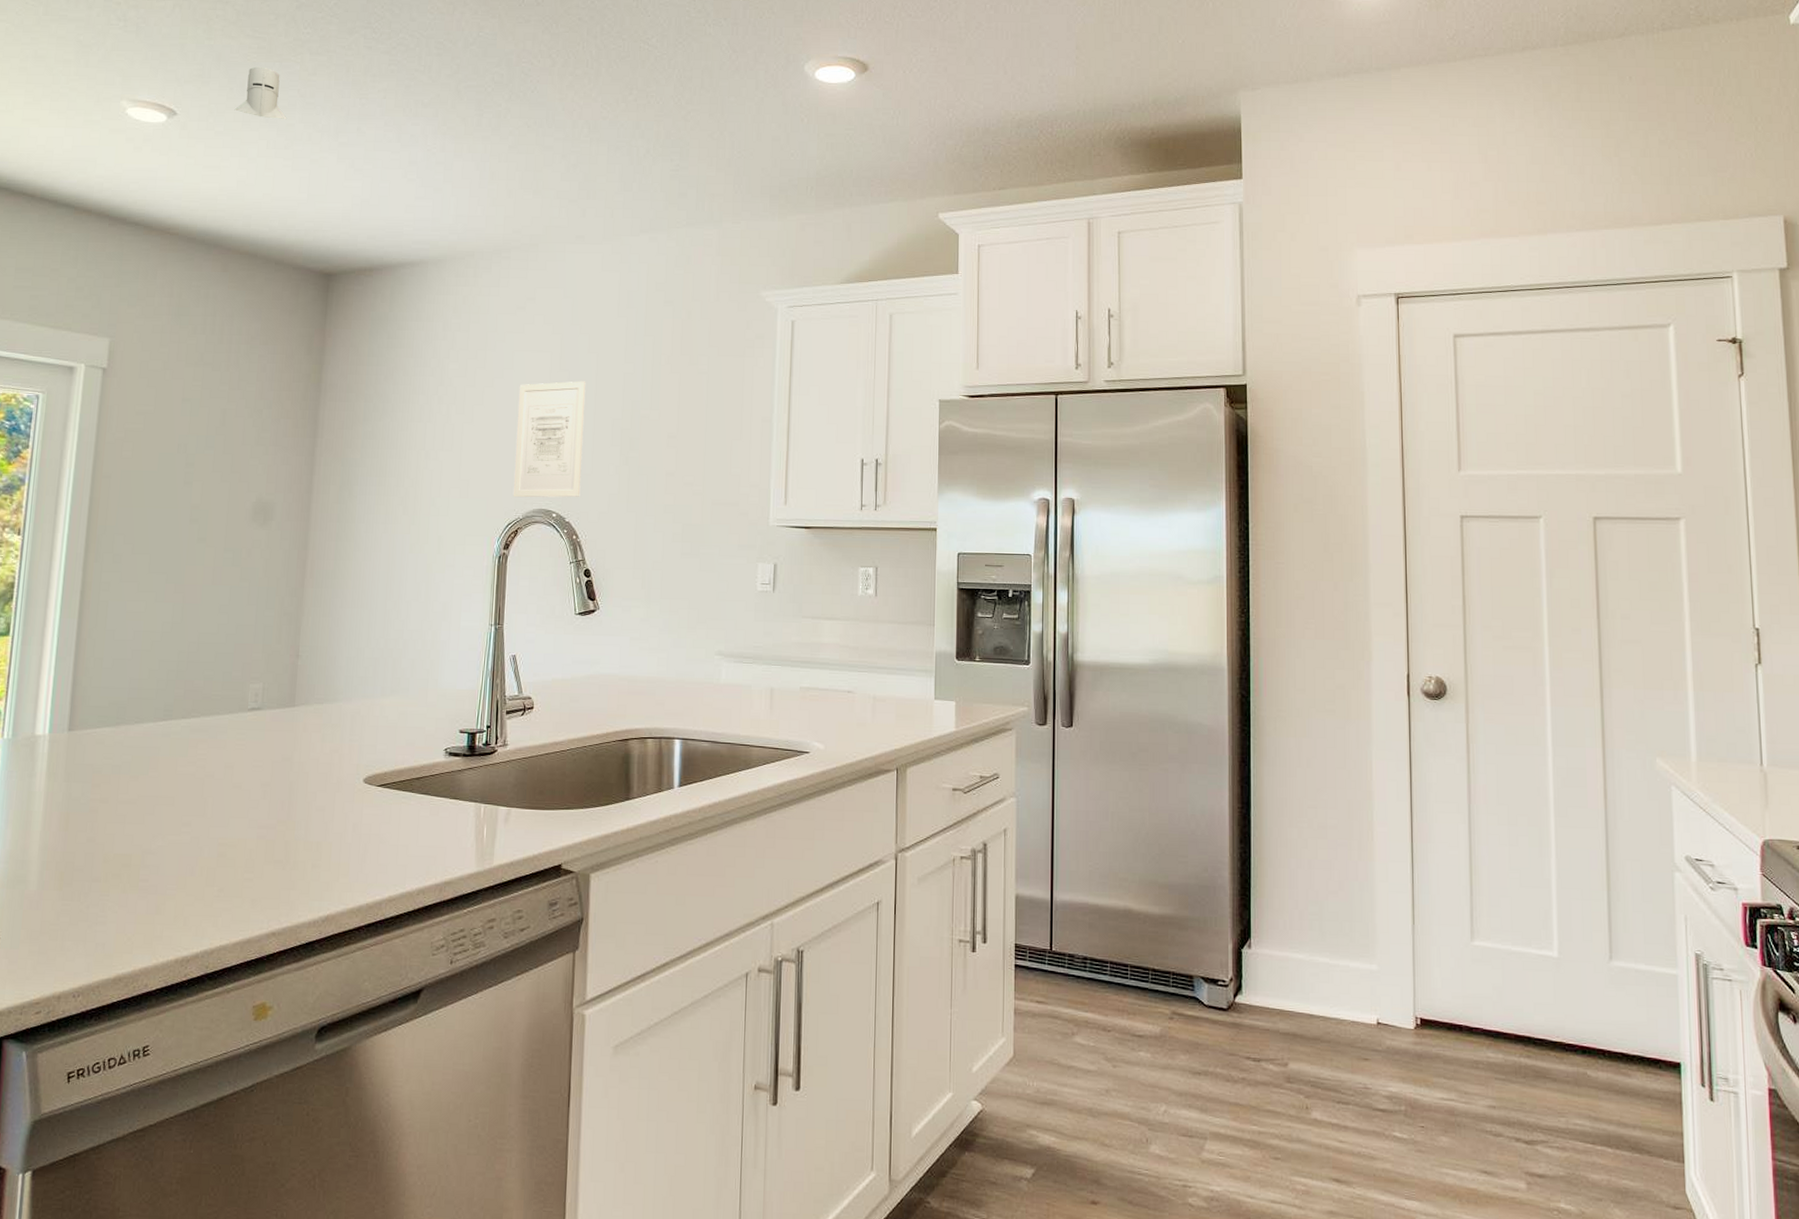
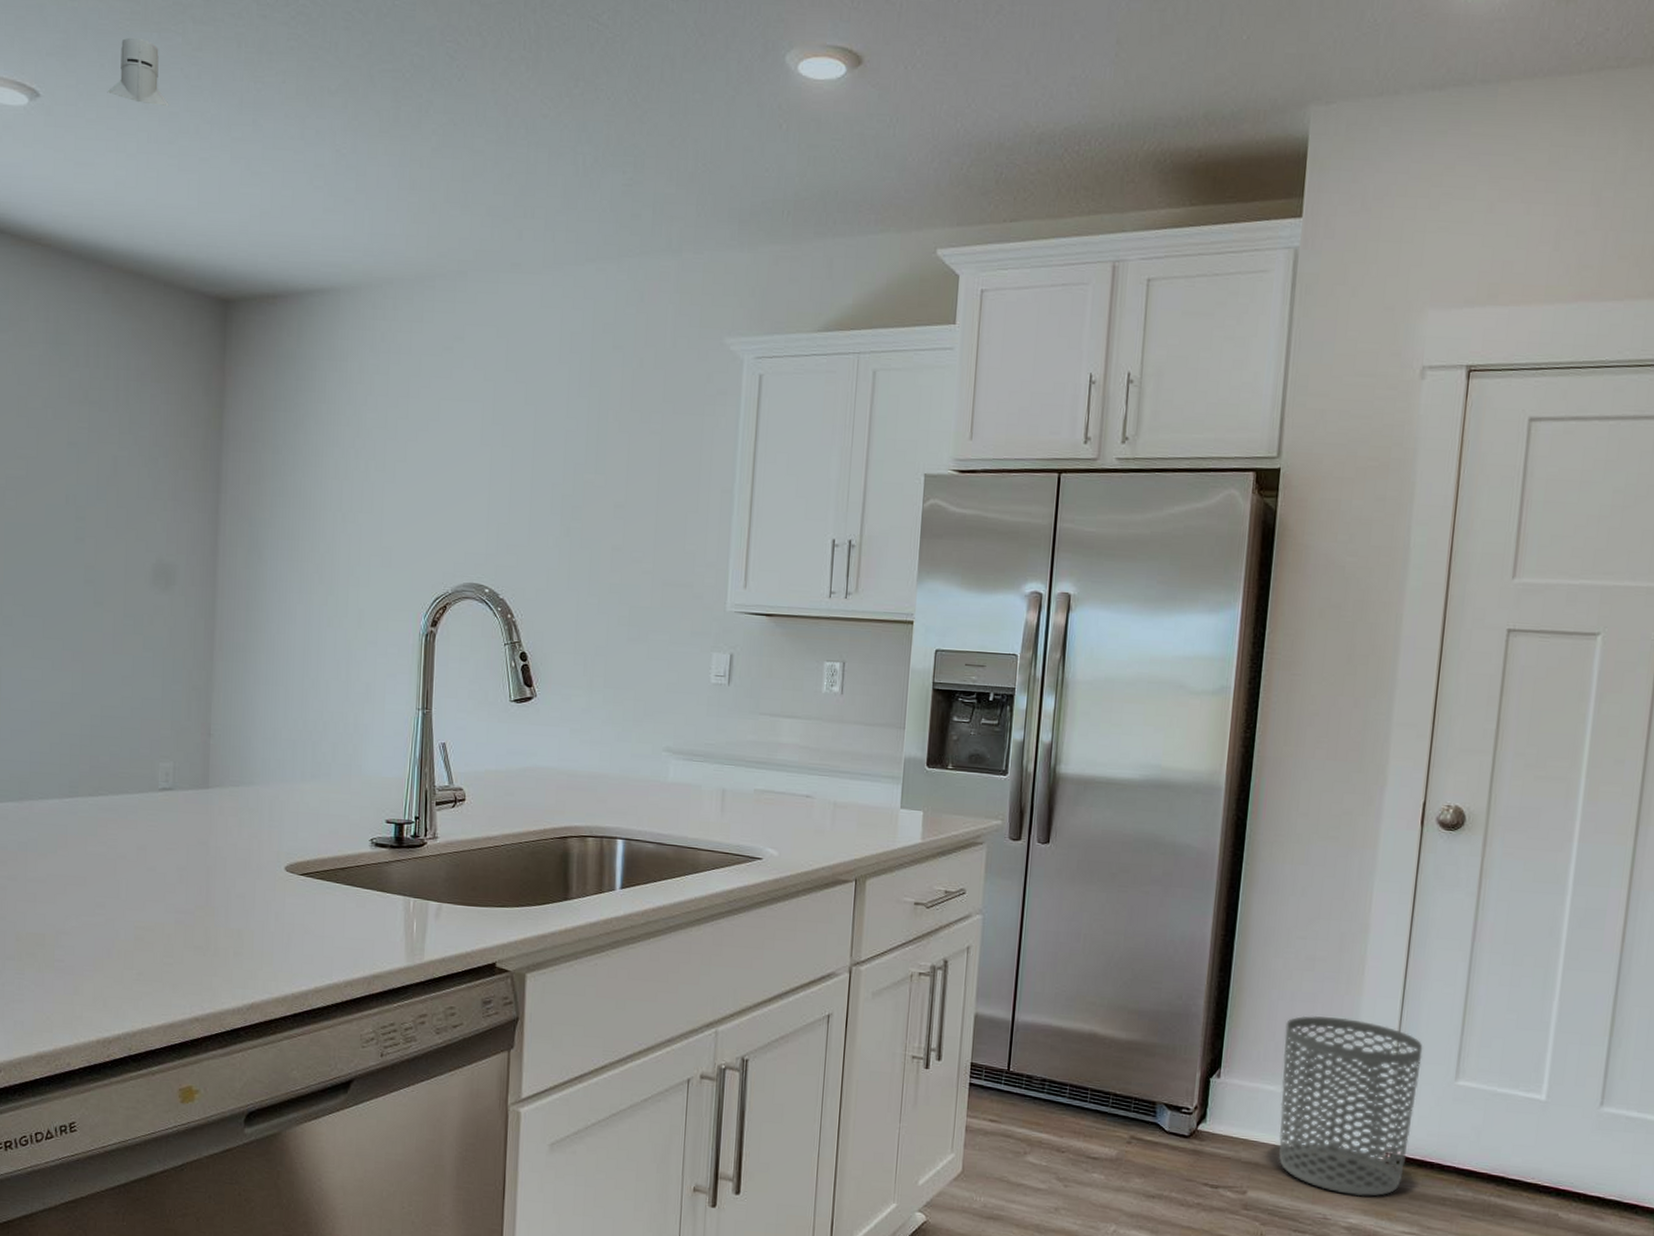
wall art: present [513,381,586,498] -> none [440,437,523,572]
waste bin: none [1307,883,1437,1064] -> present [1279,1015,1423,1197]

